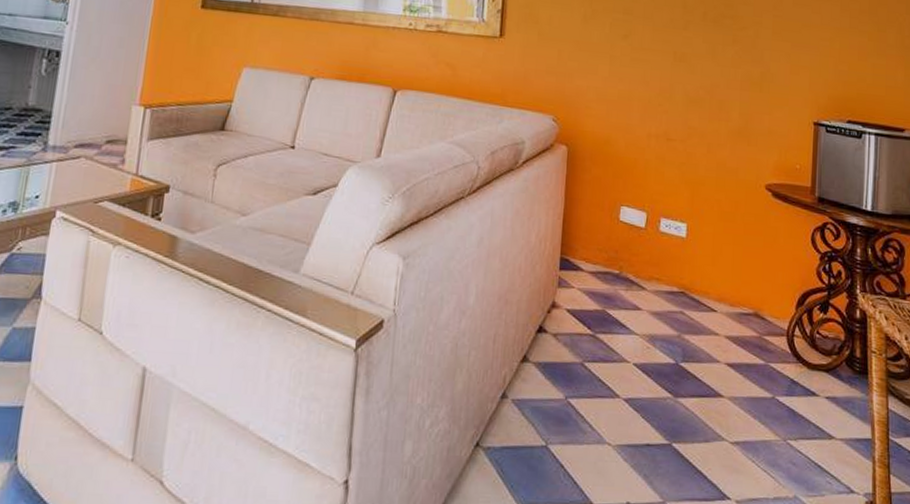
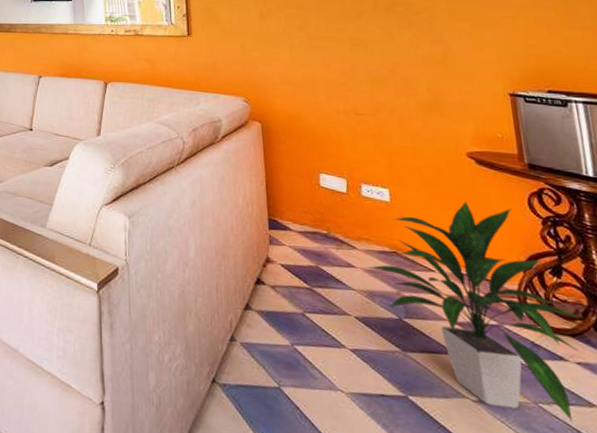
indoor plant: none [653,236,839,455] -> present [367,201,584,422]

